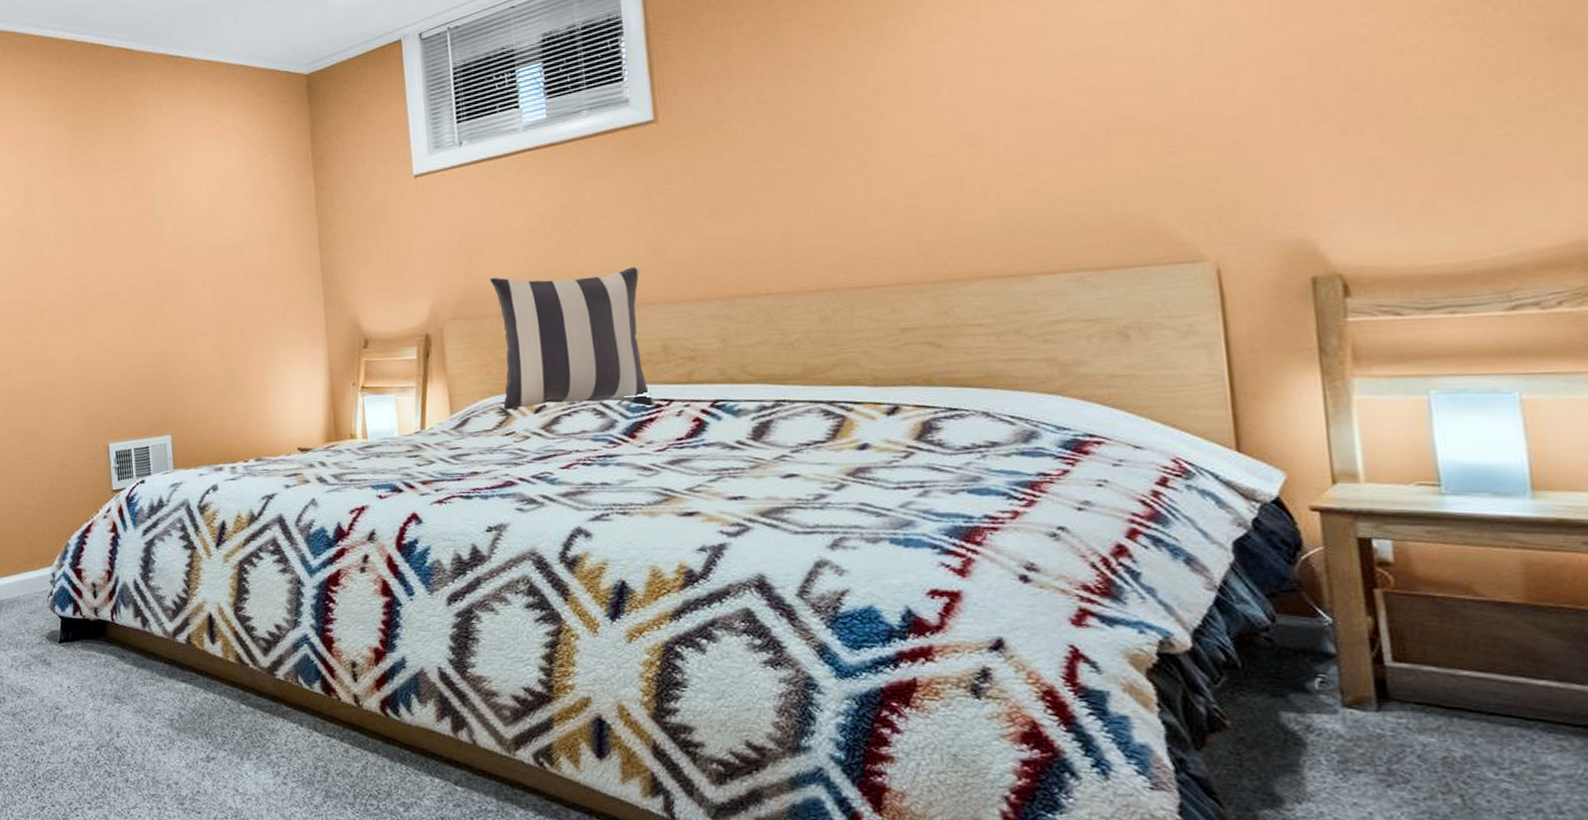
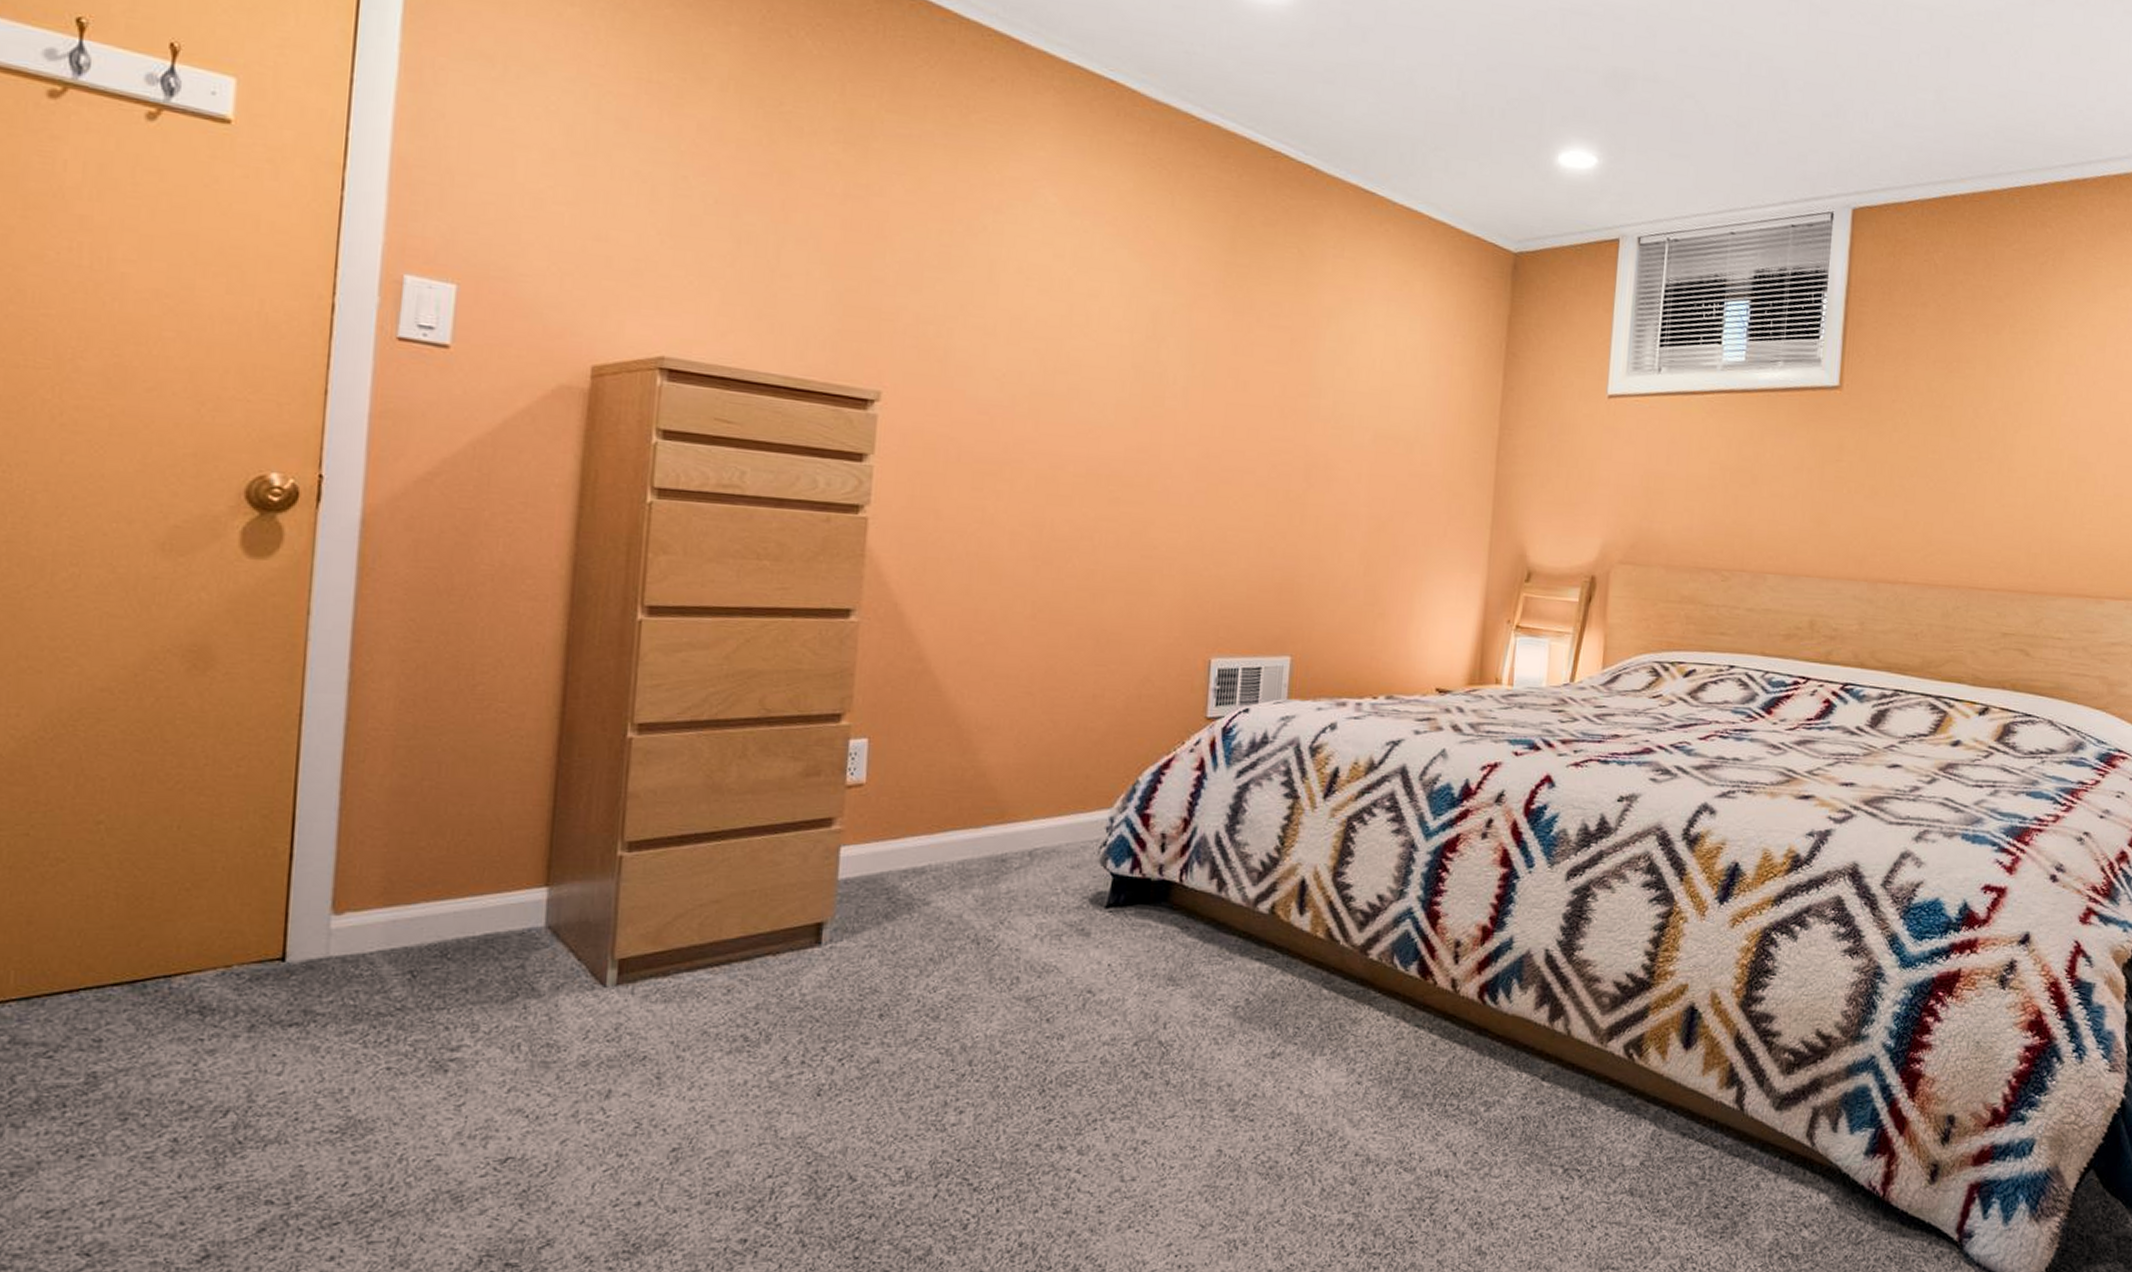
pillow: present [489,267,656,410] -> none [1655,523,1804,683]

